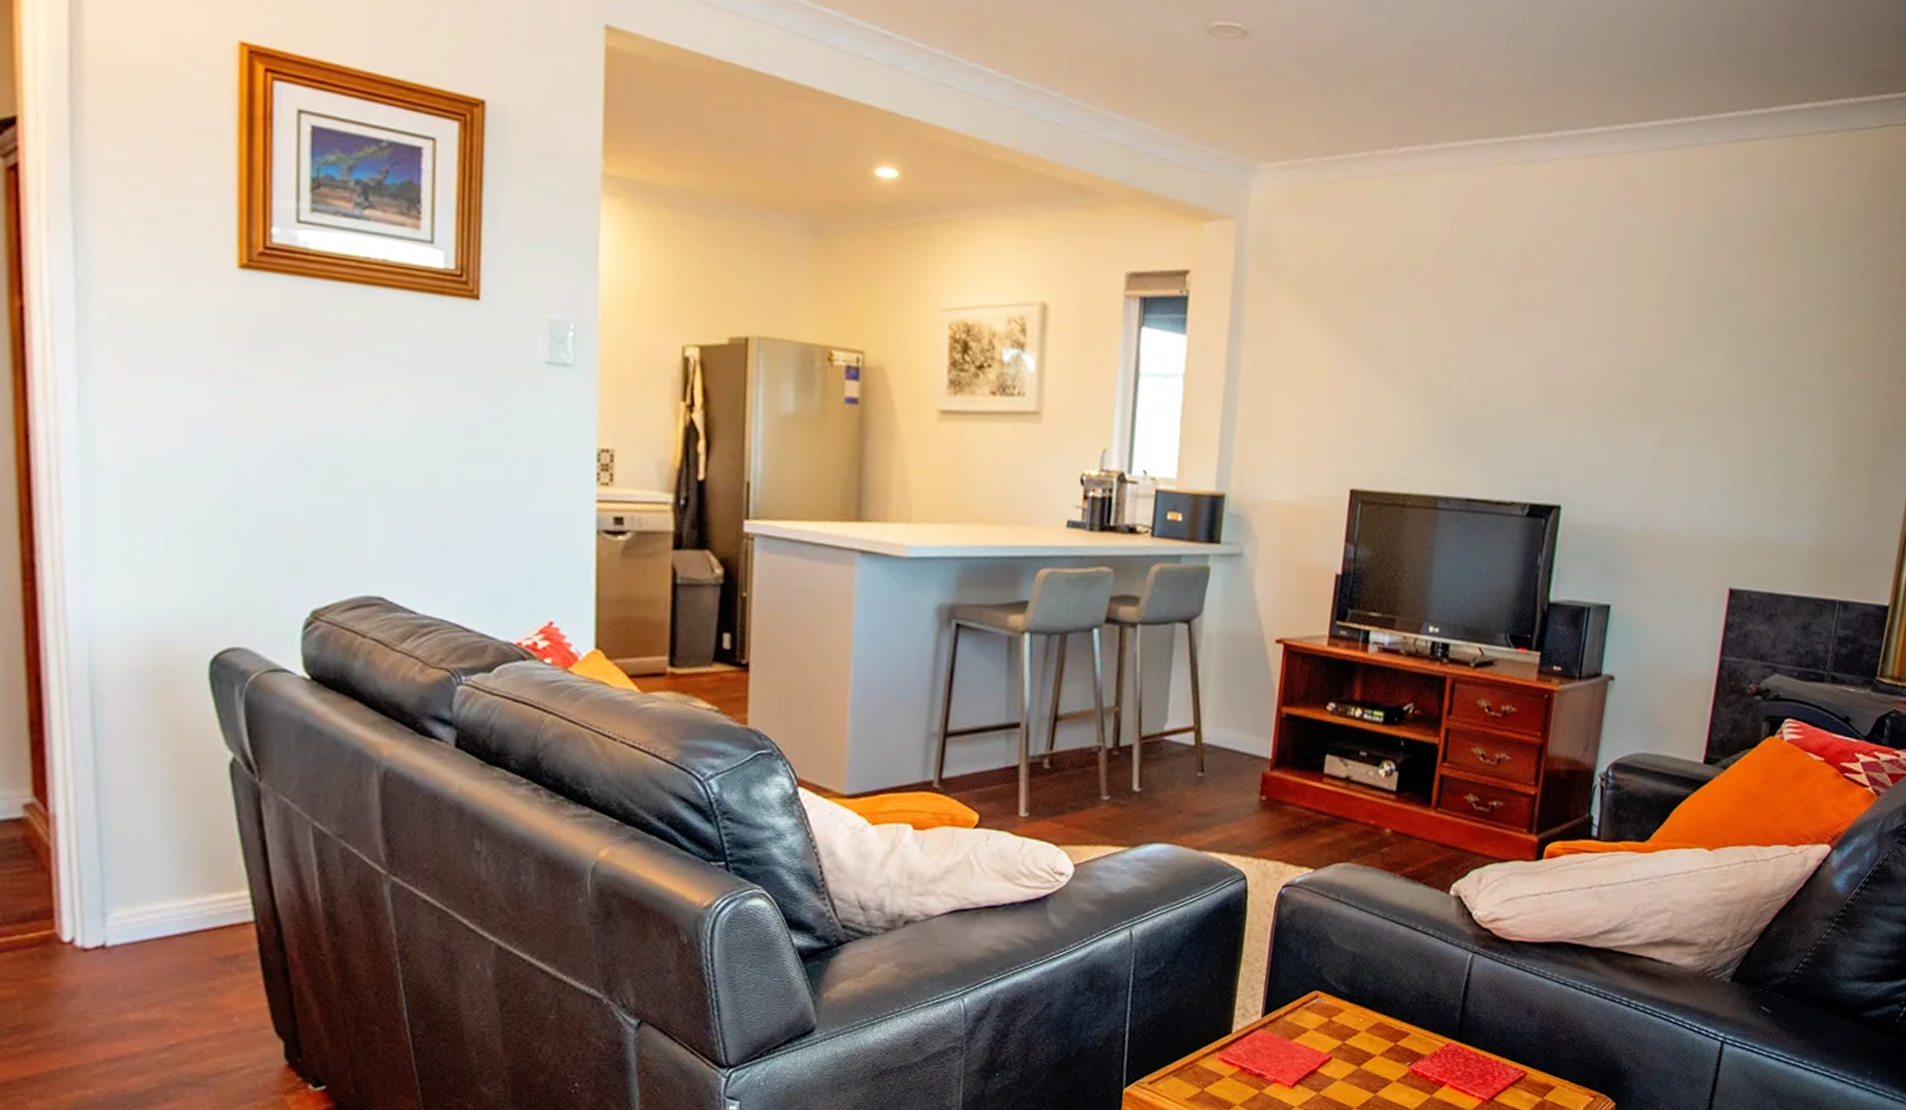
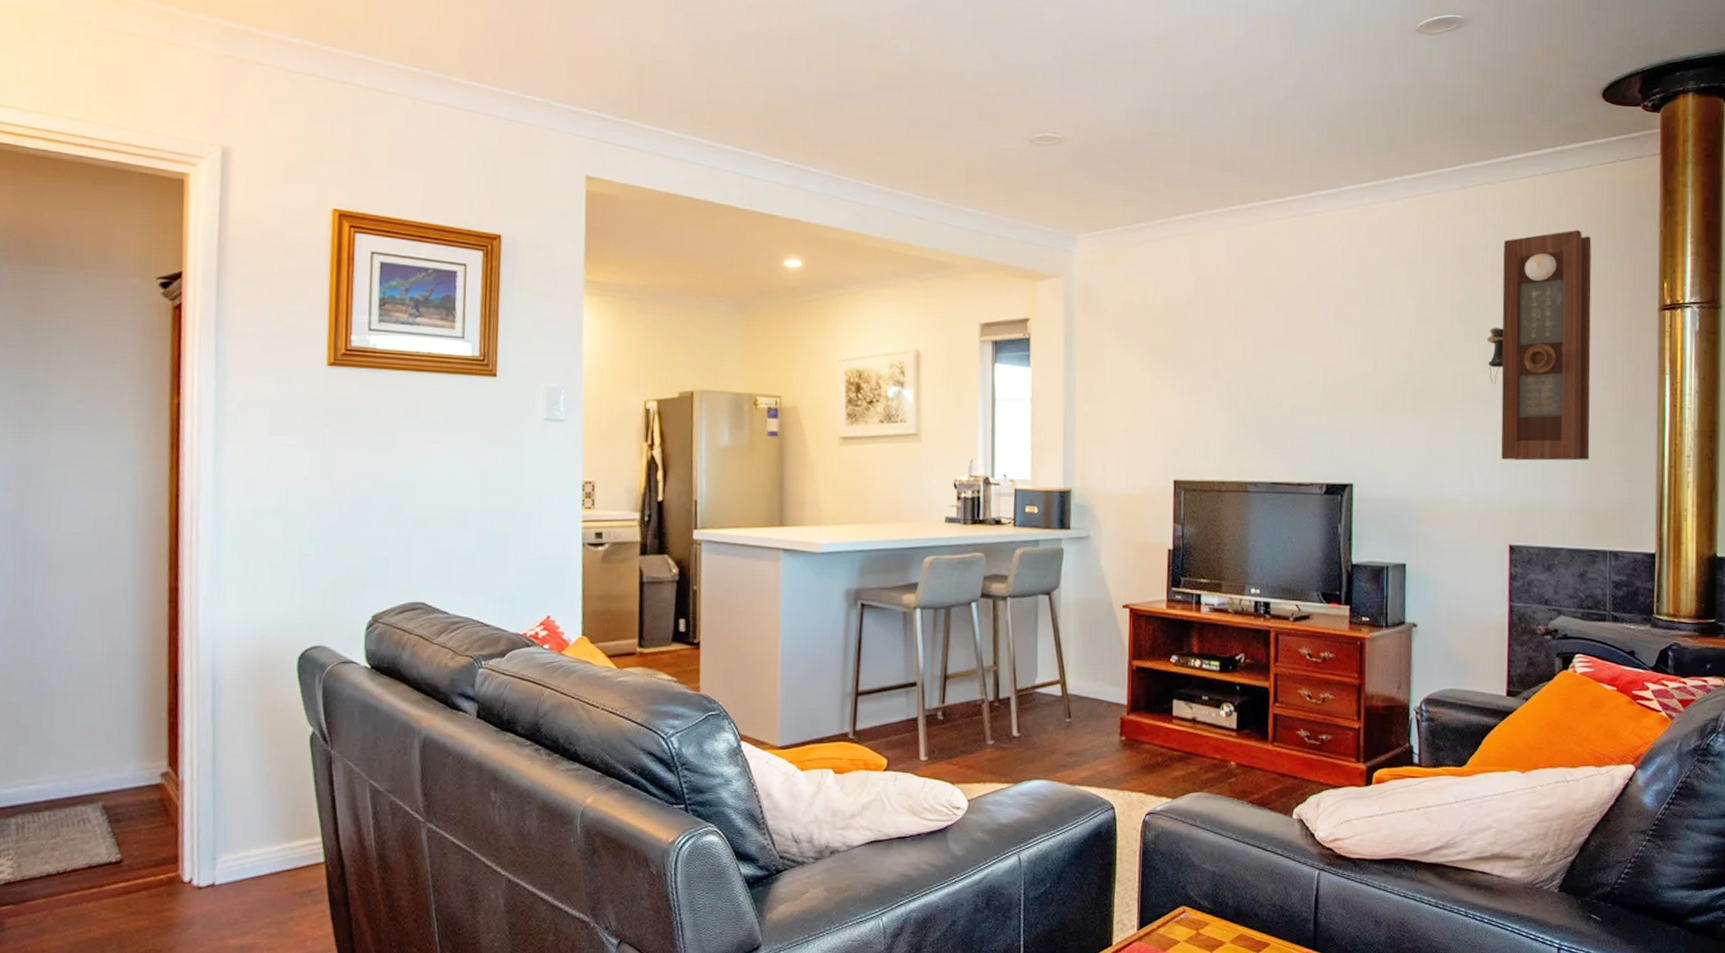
pendulum clock: none [1734,206,1874,493] -> present [1486,229,1592,461]

